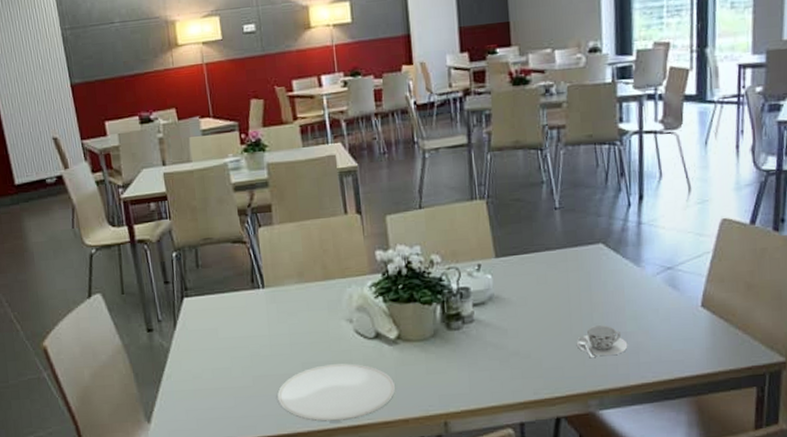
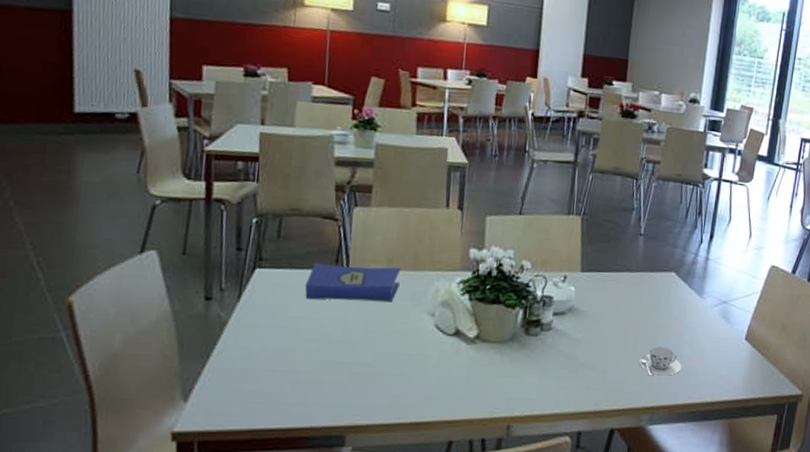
hardcover book: none [228,279,314,321] -> present [305,262,401,301]
plate: present [277,363,395,422] -> none [341,357,465,416]

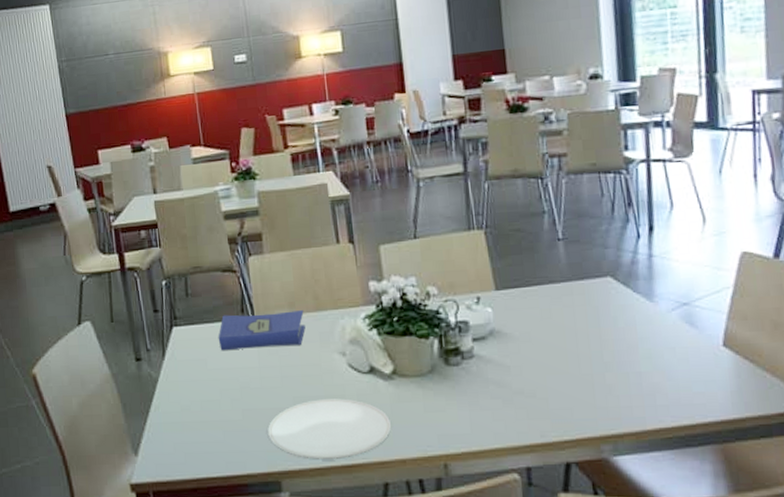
plate: none [341,357,465,416] -> present [268,398,391,459]
teacup: present [638,346,682,376] -> none [585,364,643,400]

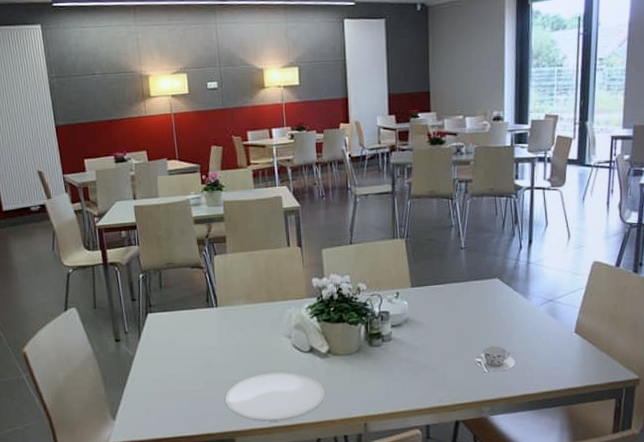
hardcover book: present [218,310,305,351] -> none [186,301,259,334]
teacup: none [585,364,643,400] -> present [474,346,515,373]

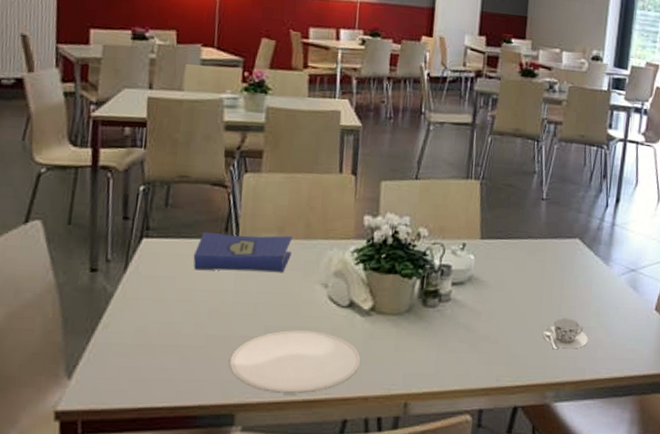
hardcover book: none [186,301,259,334] -> present [193,231,293,272]

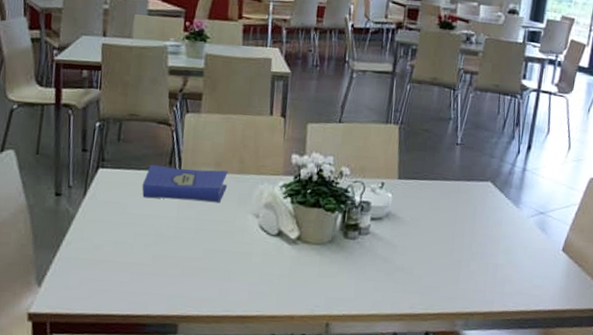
plate: present [230,330,360,393] -> none [174,254,287,310]
teacup: present [542,317,588,350] -> none [454,254,497,283]

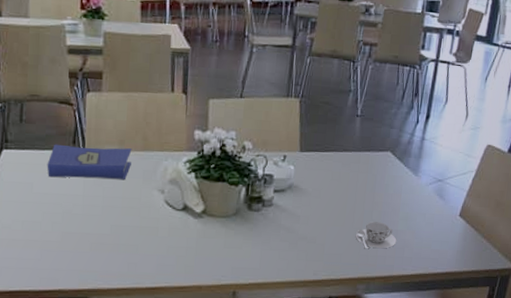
teacup: none [454,254,497,283] -> present [355,221,397,249]

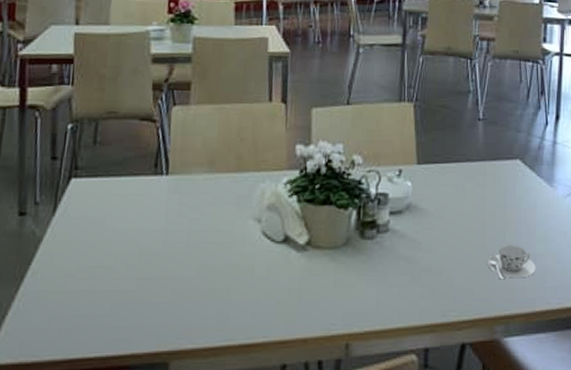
hardcover book: present [47,144,132,179] -> none [122,168,224,210]

